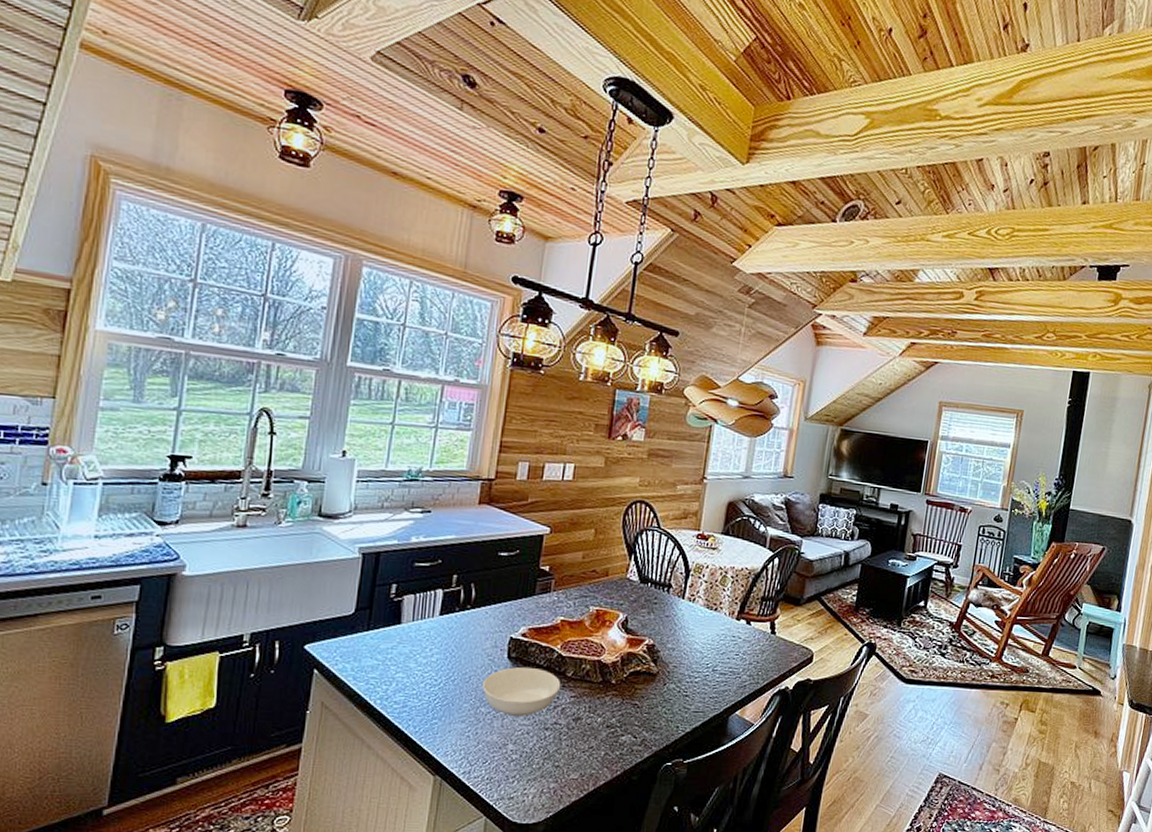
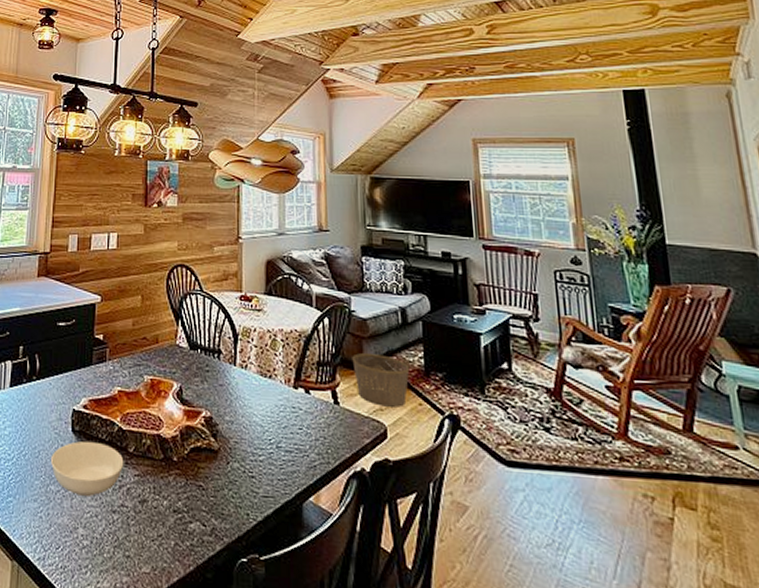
basket: none [793,590,844,637] -> present [352,353,410,408]

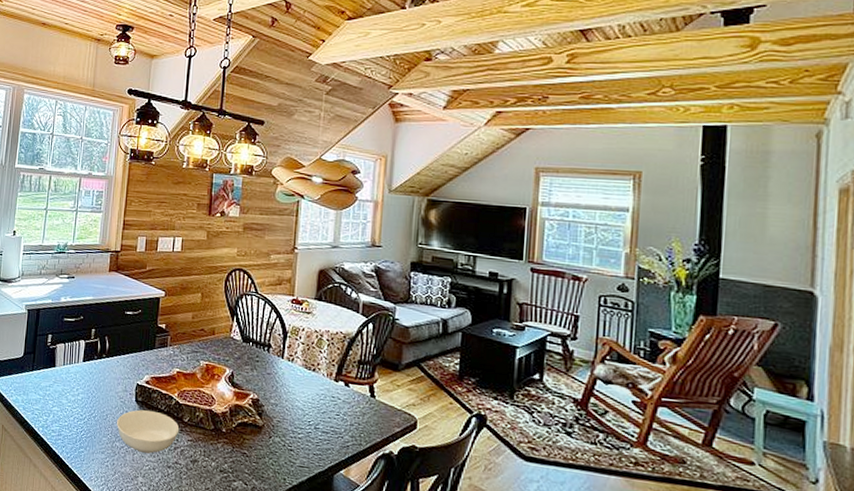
basket: present [352,353,410,408] -> none [391,356,445,405]

